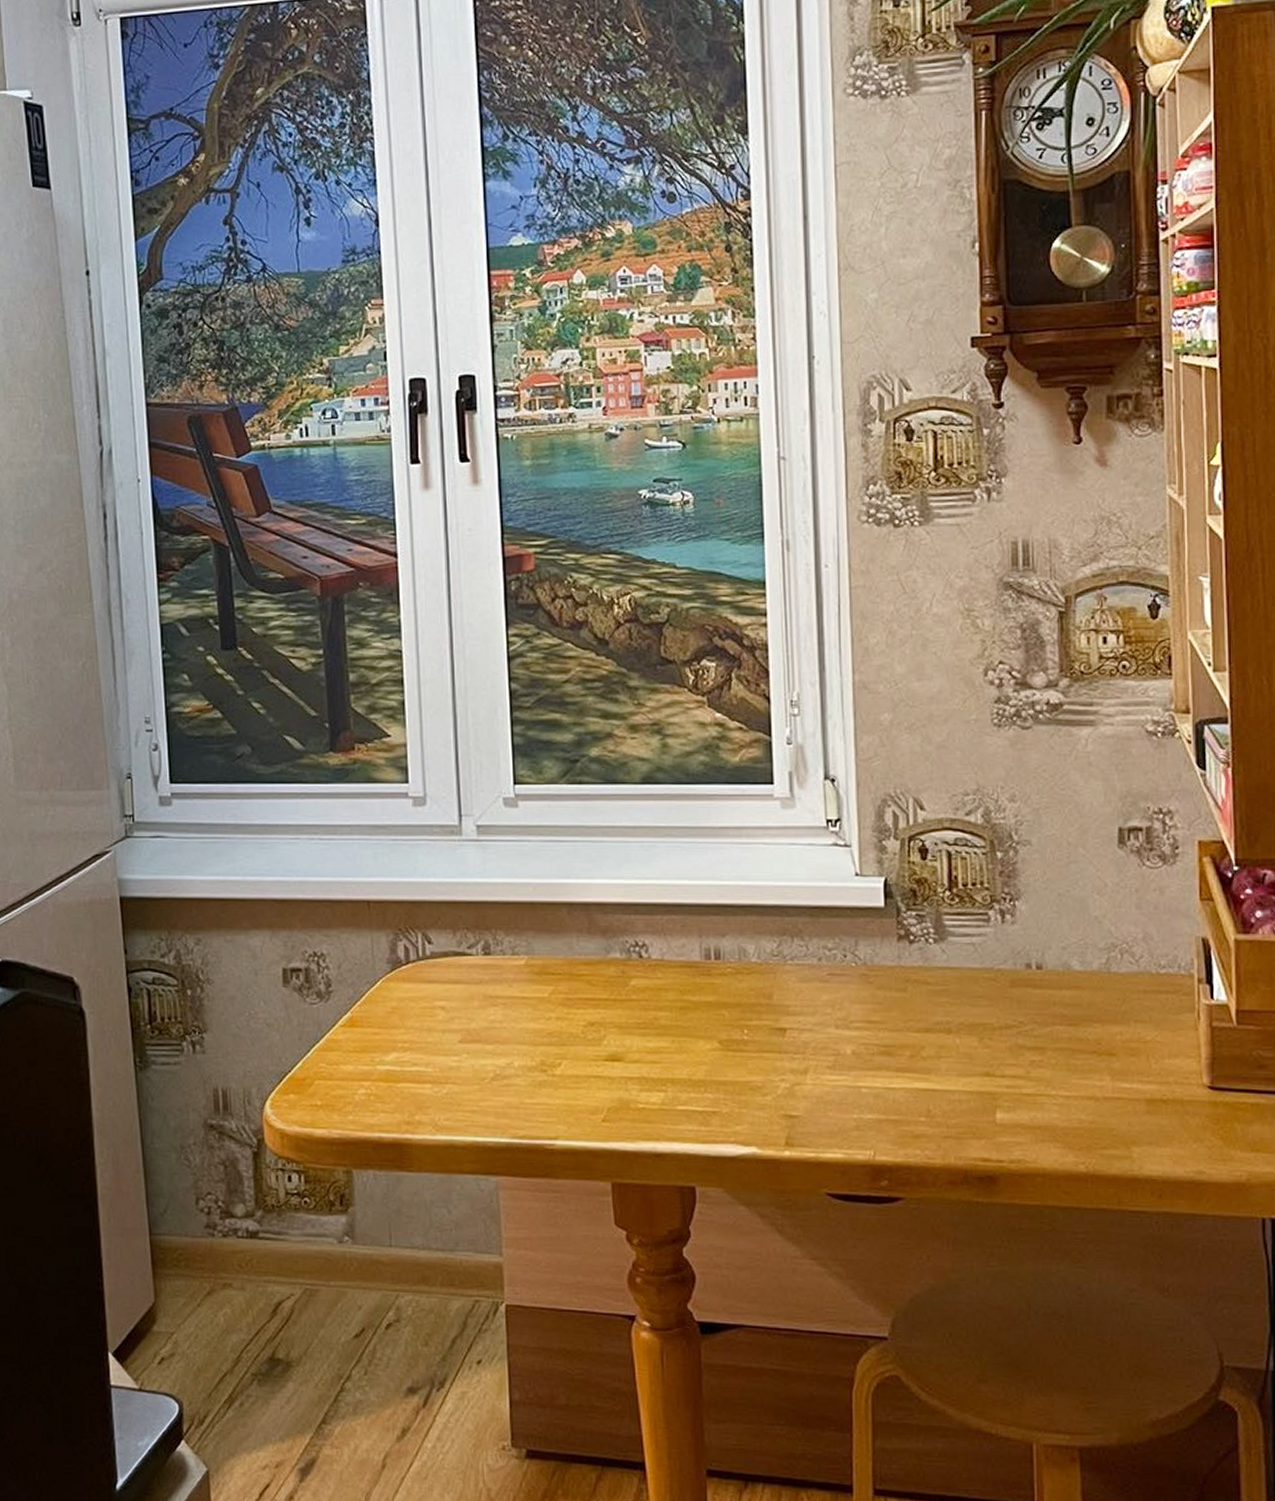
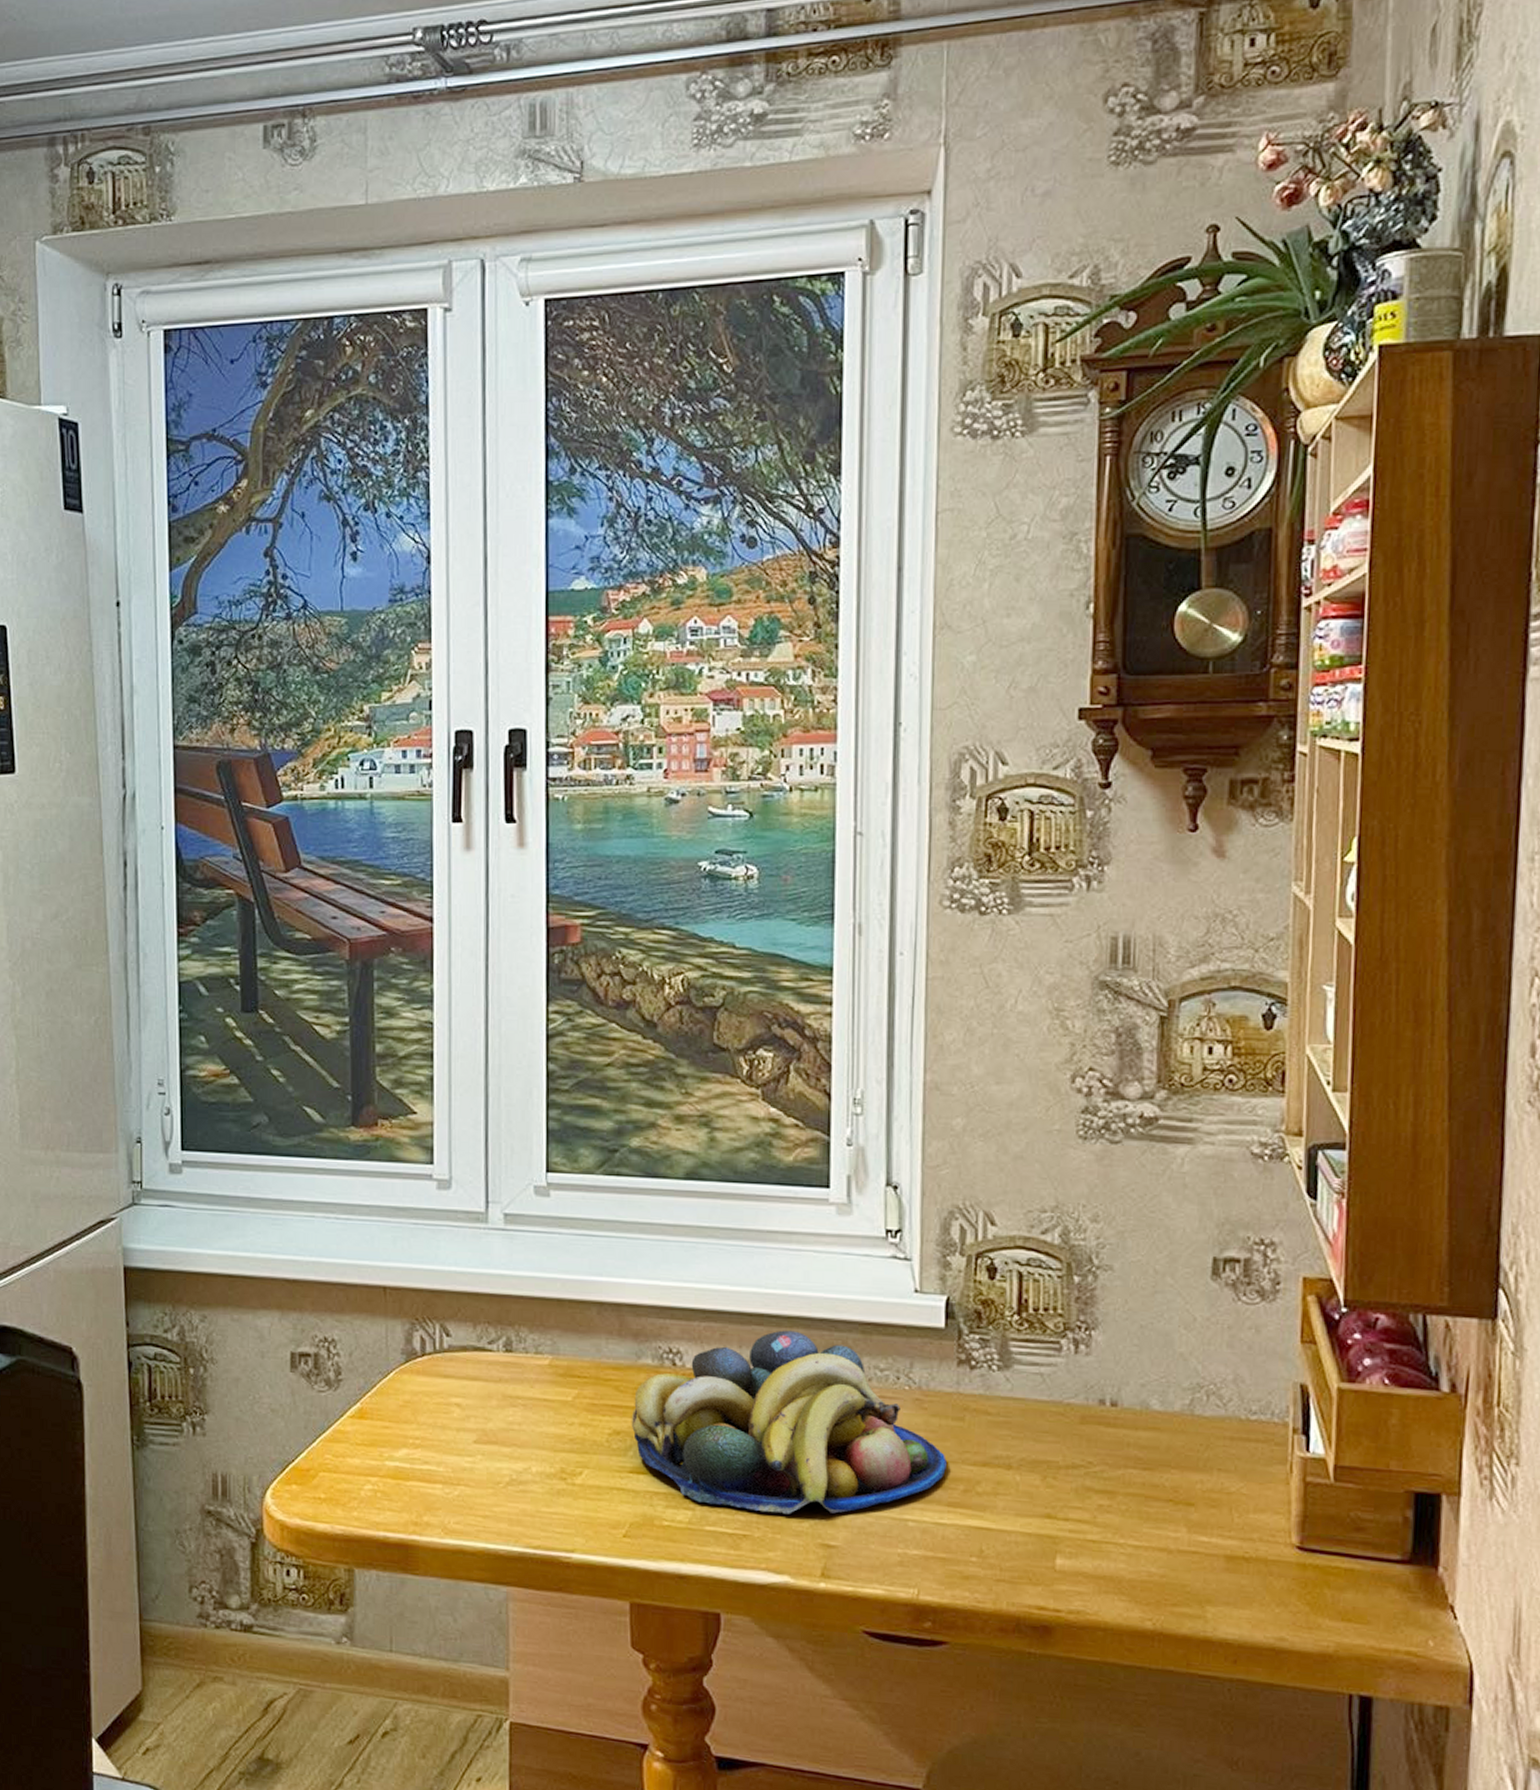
fruit bowl: none [603,918,893,1089] -> present [631,1330,947,1514]

